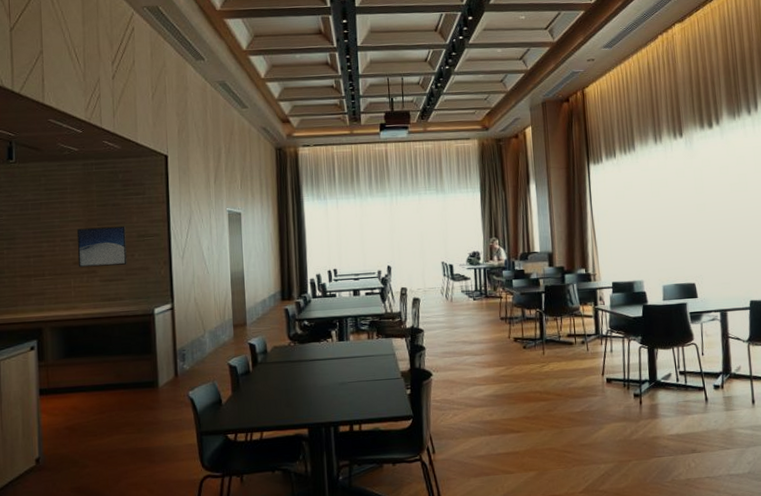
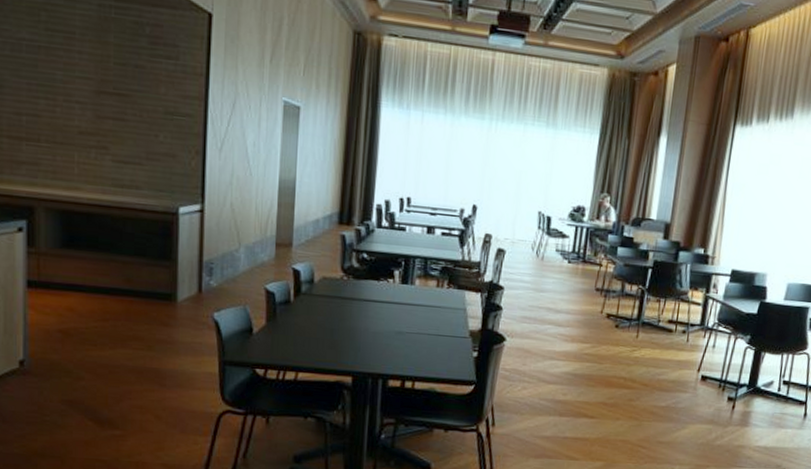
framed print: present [76,225,127,268] -> none [84,89,150,146]

